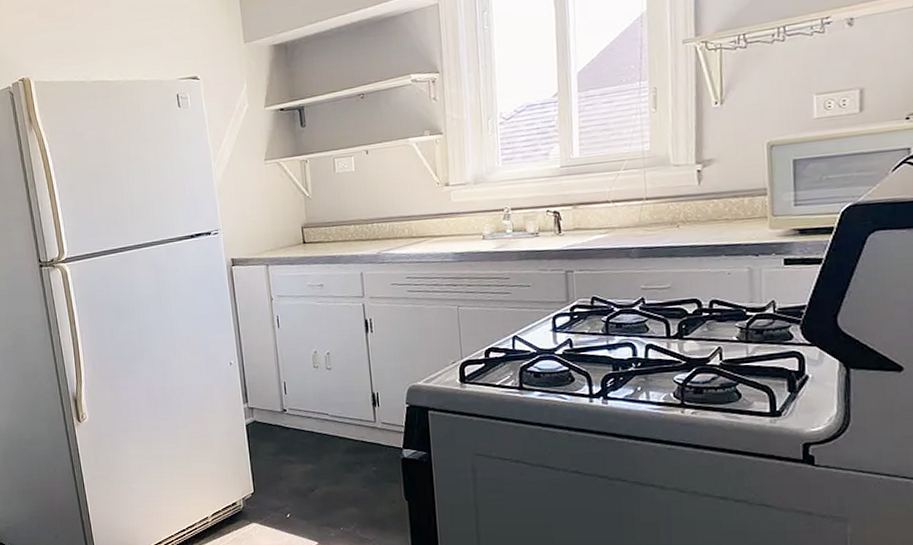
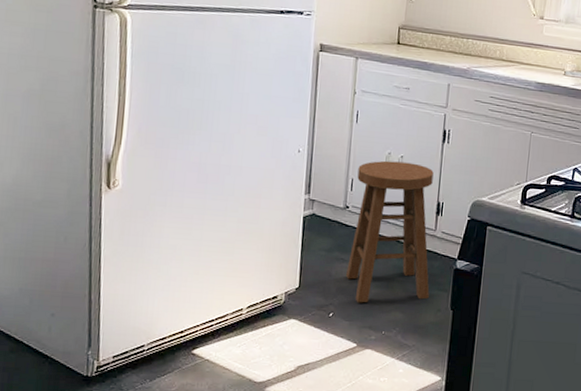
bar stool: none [288,358,381,502] -> present [346,160,434,303]

